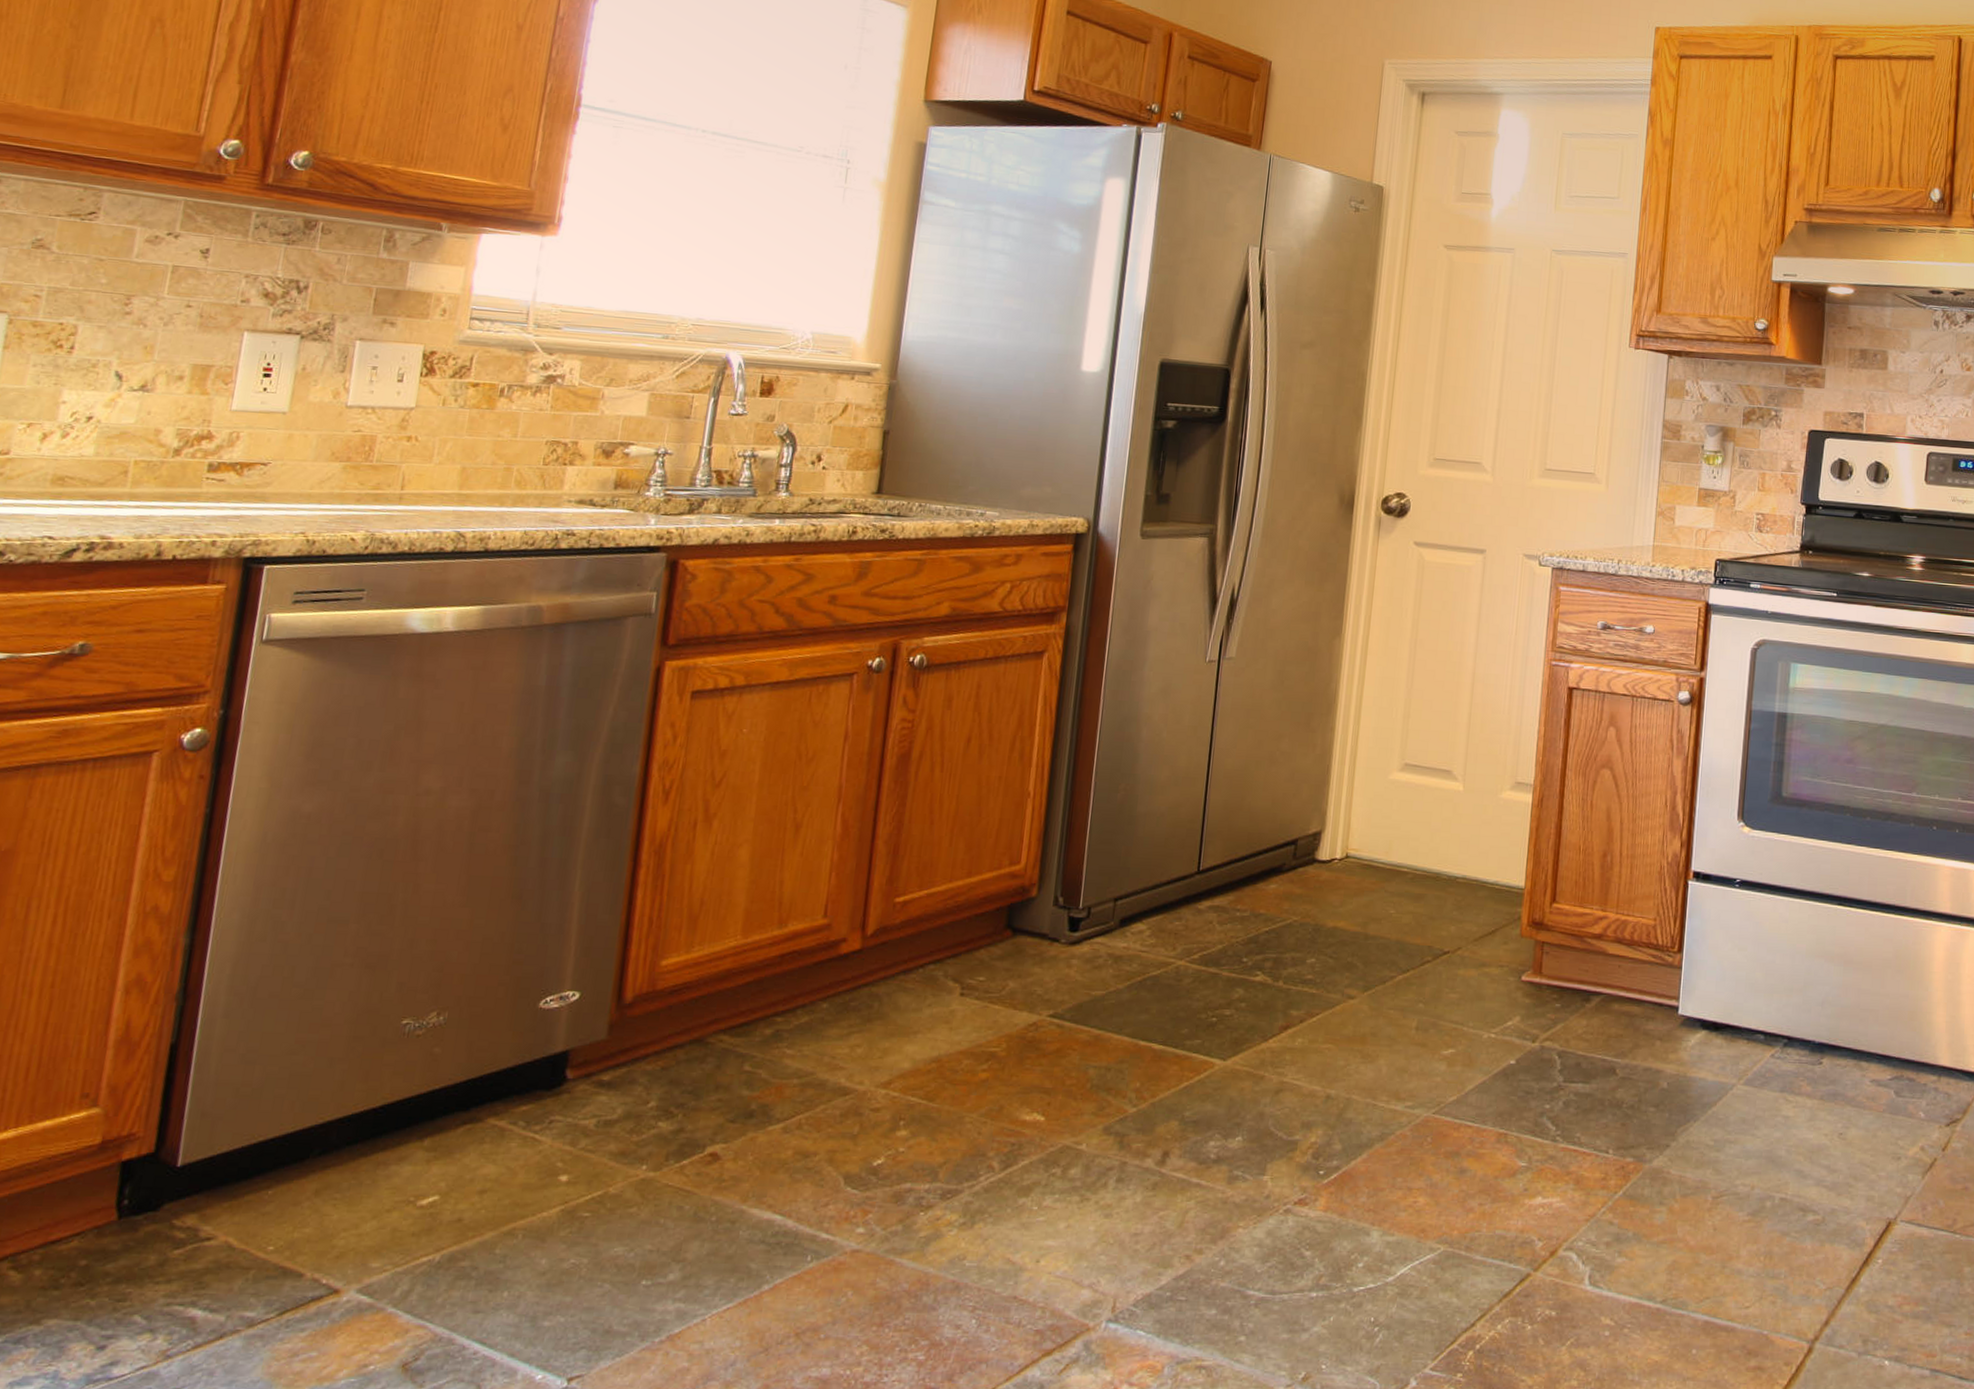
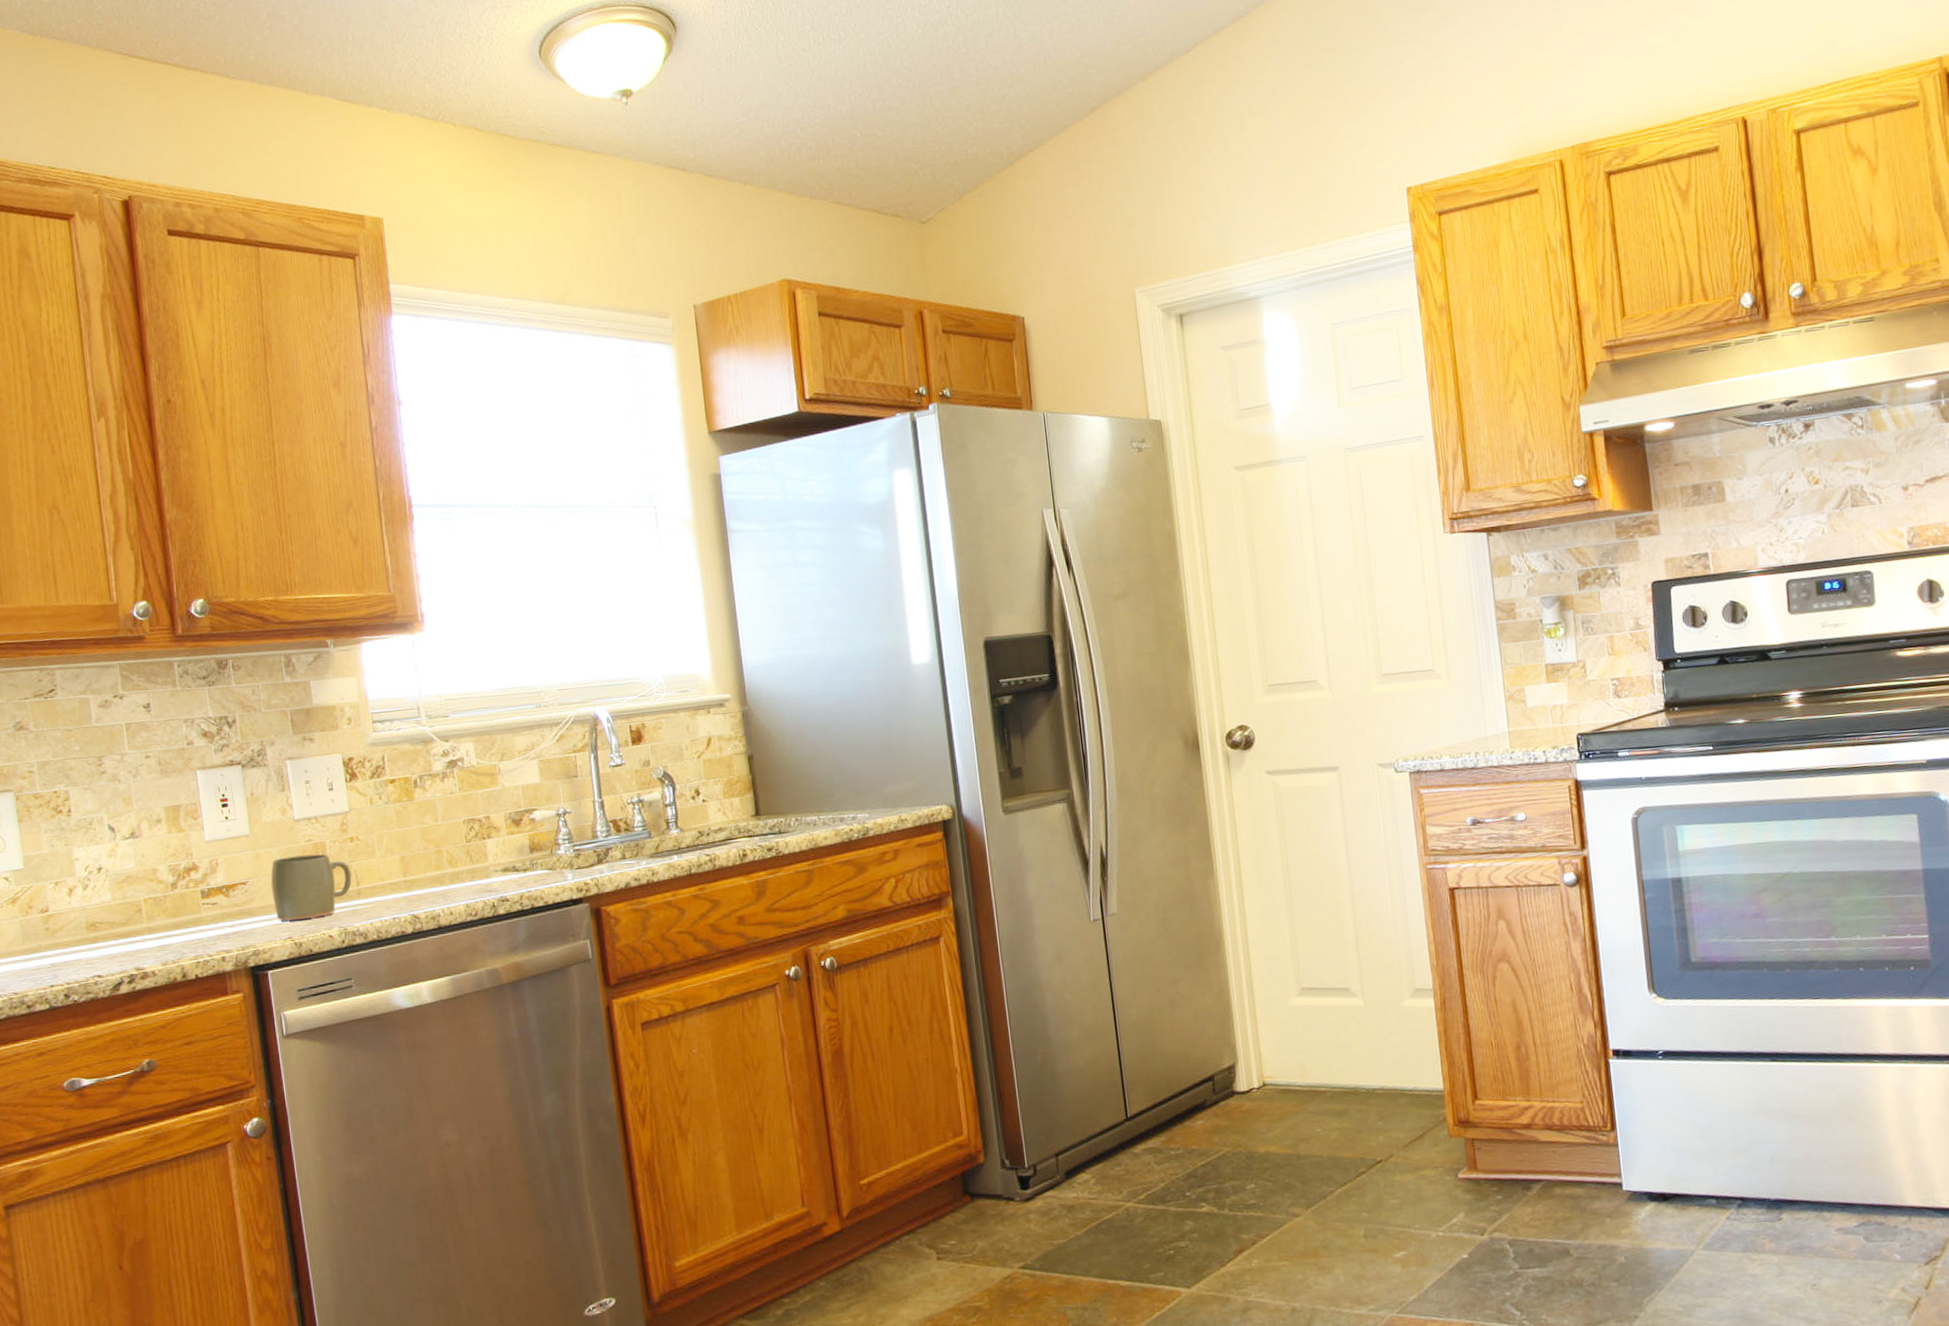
mug: none [293,443,399,517] -> present [270,854,352,921]

